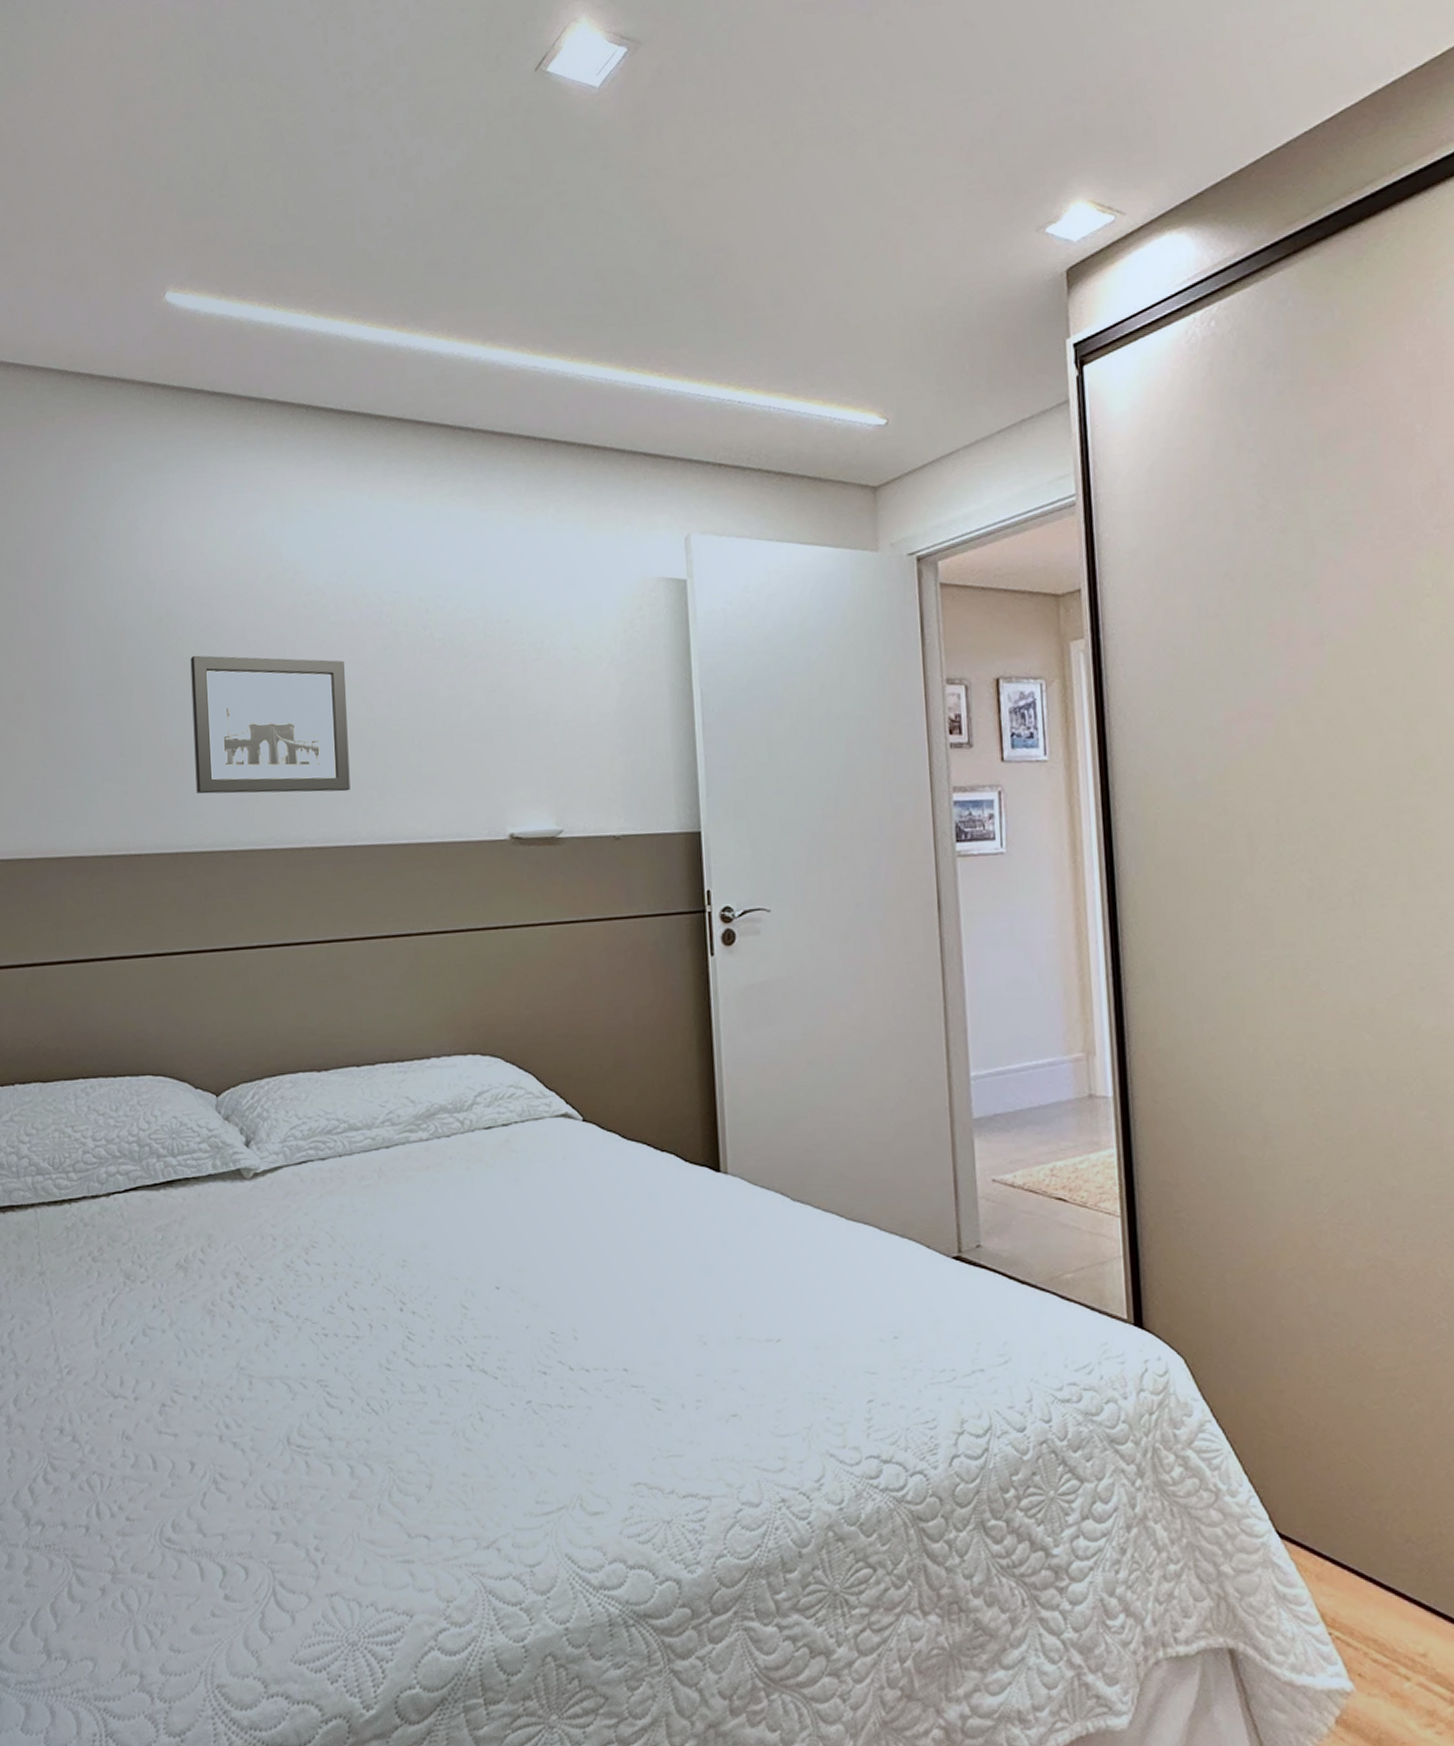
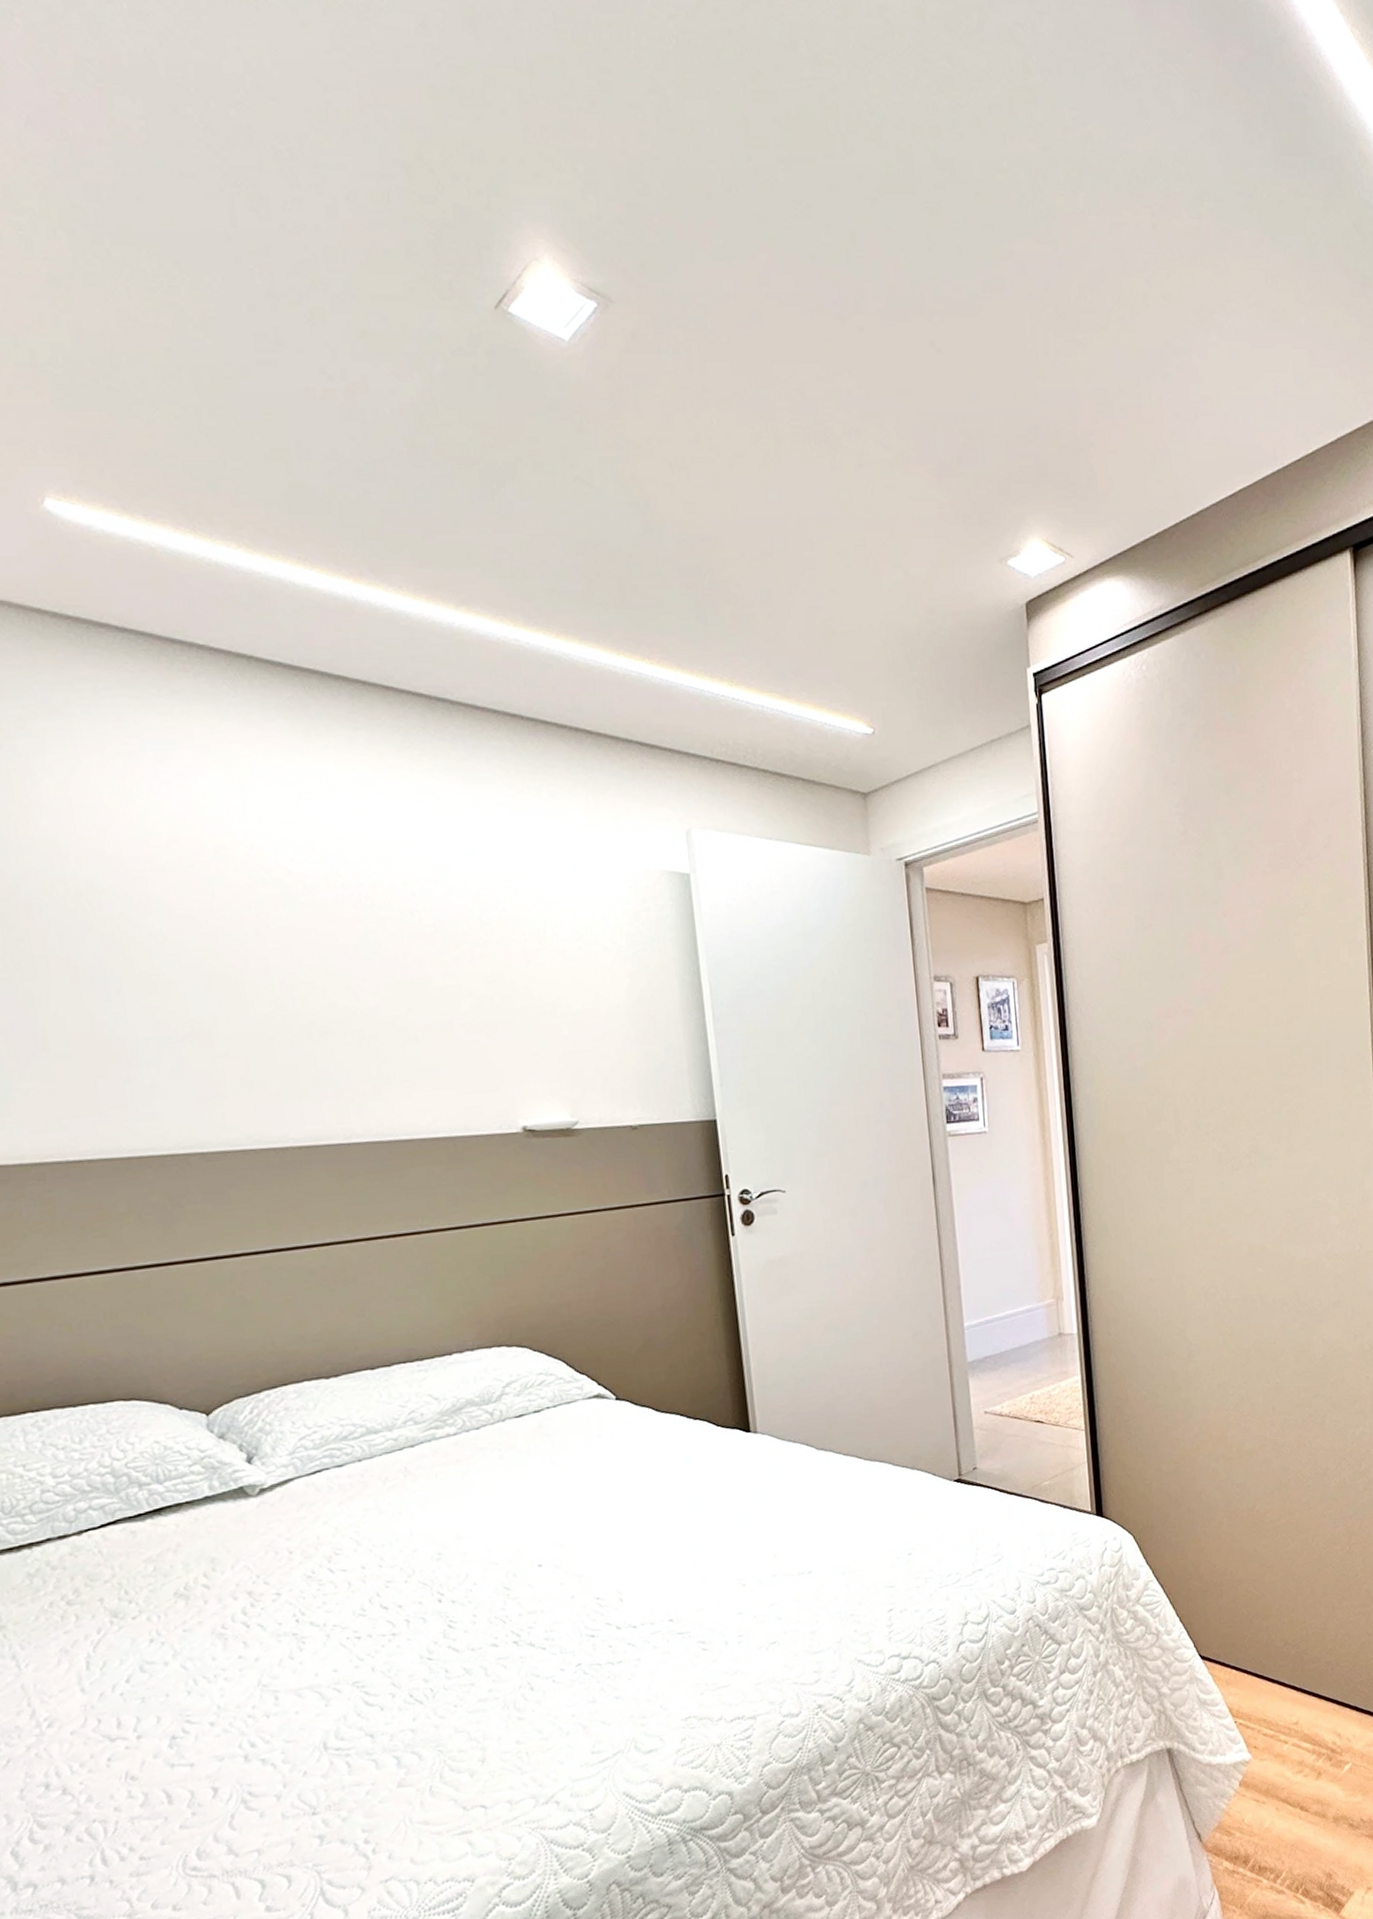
wall art: present [190,655,350,794] -> none [124,935,339,1092]

